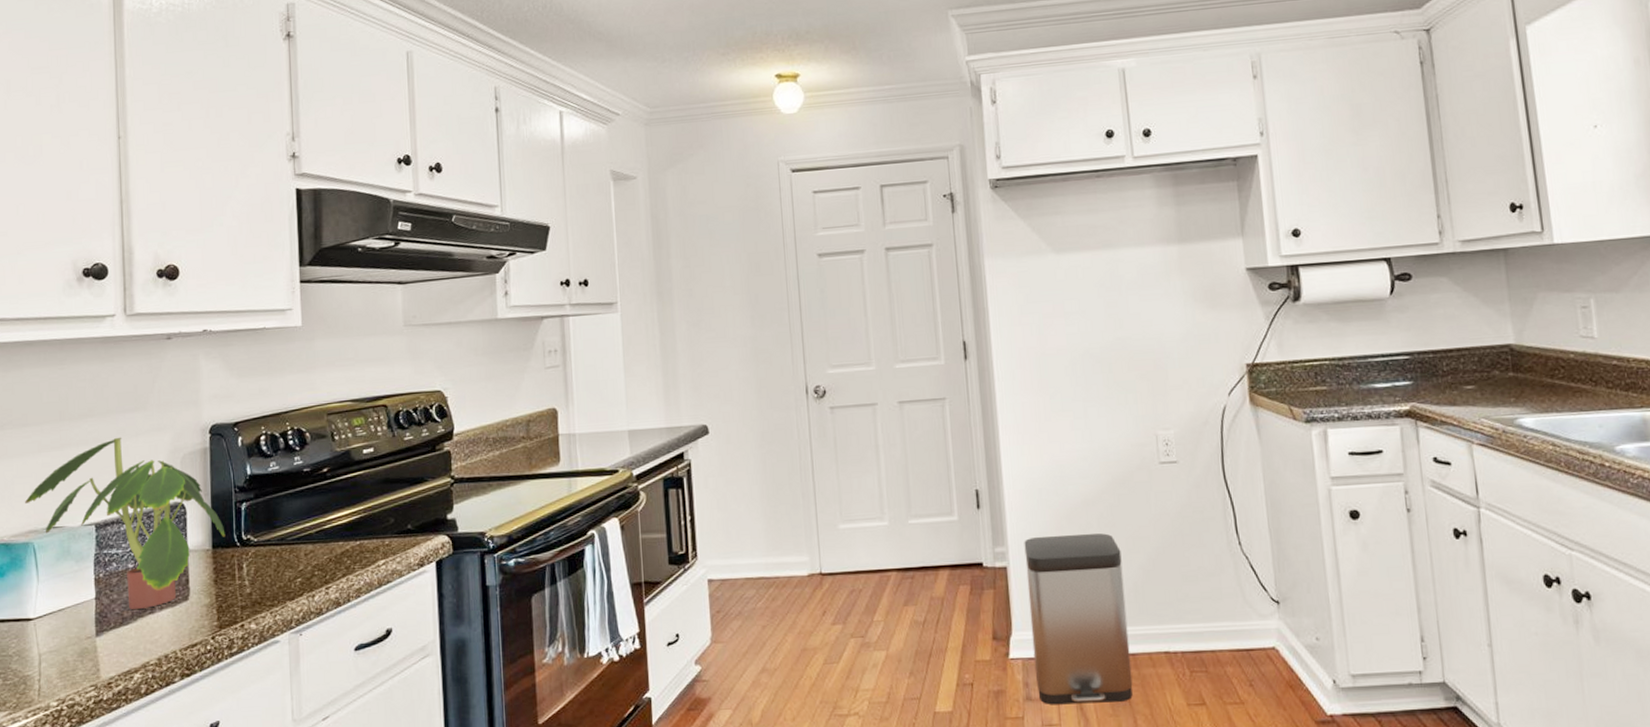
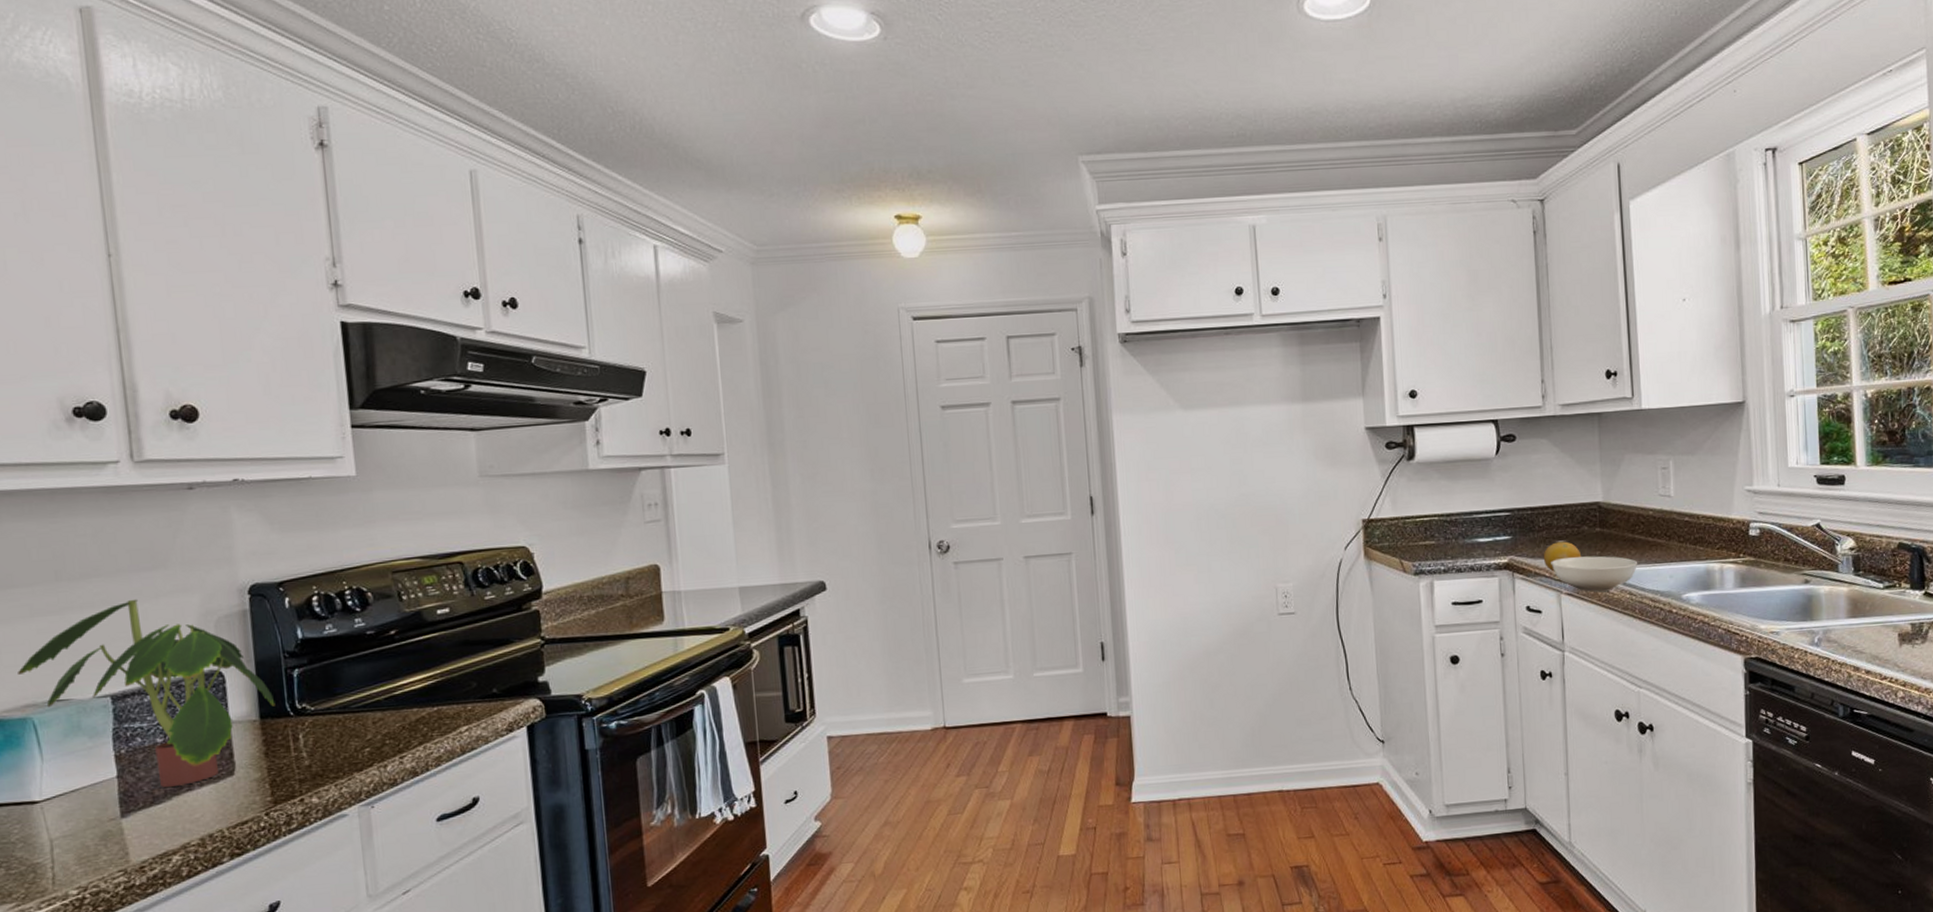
pedal bin: present [1024,533,1133,705] -> none [1147,682,1248,844]
fruit: none [1449,387,1494,420] -> present [1543,541,1582,572]
bowl: none [1459,403,1561,443] -> present [1551,556,1638,592]

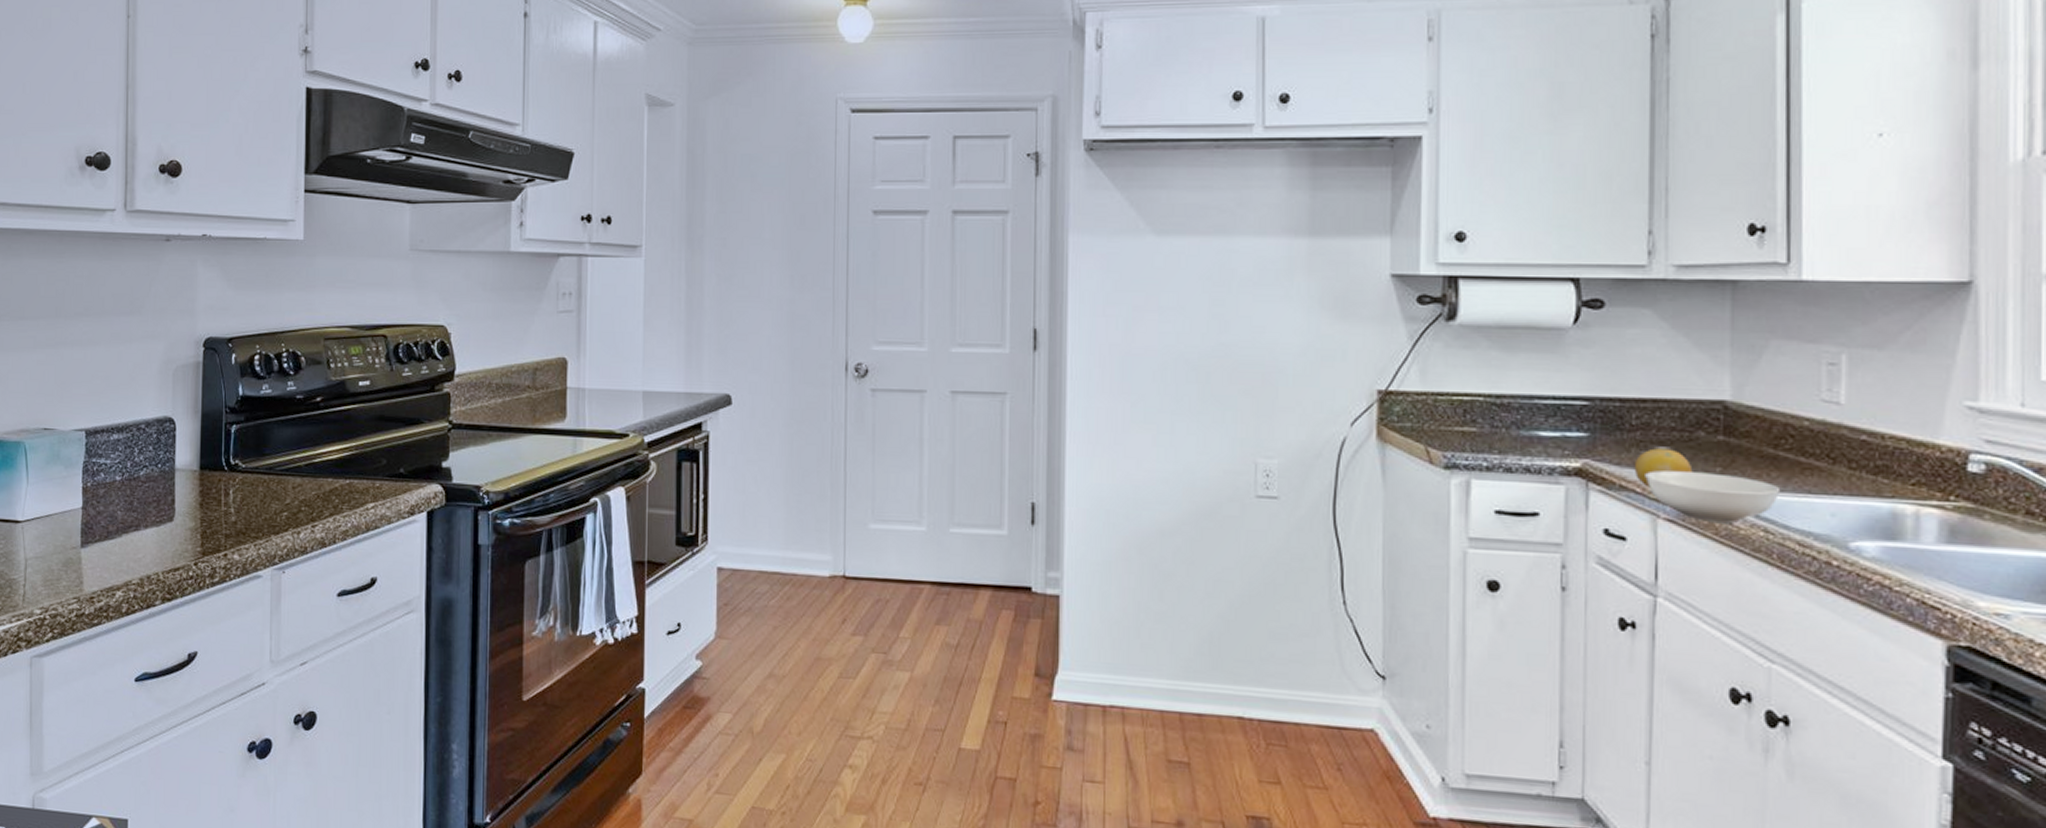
plant: present [18,598,276,787] -> none [19,340,214,525]

